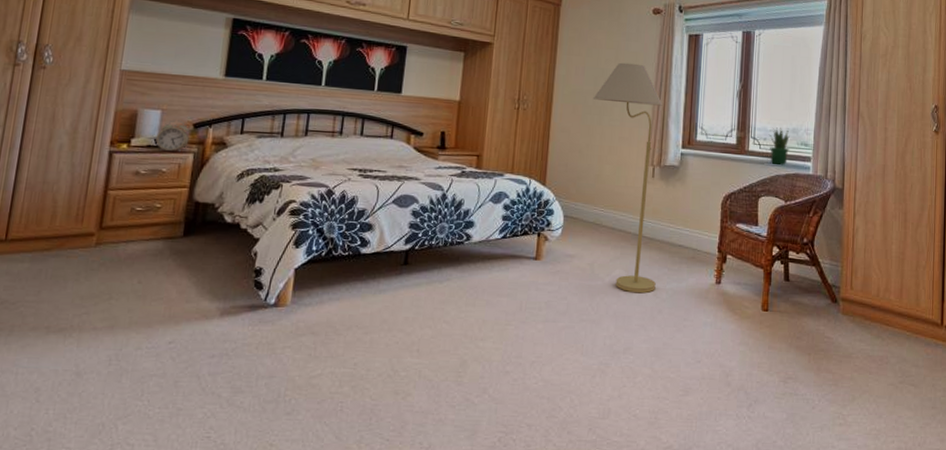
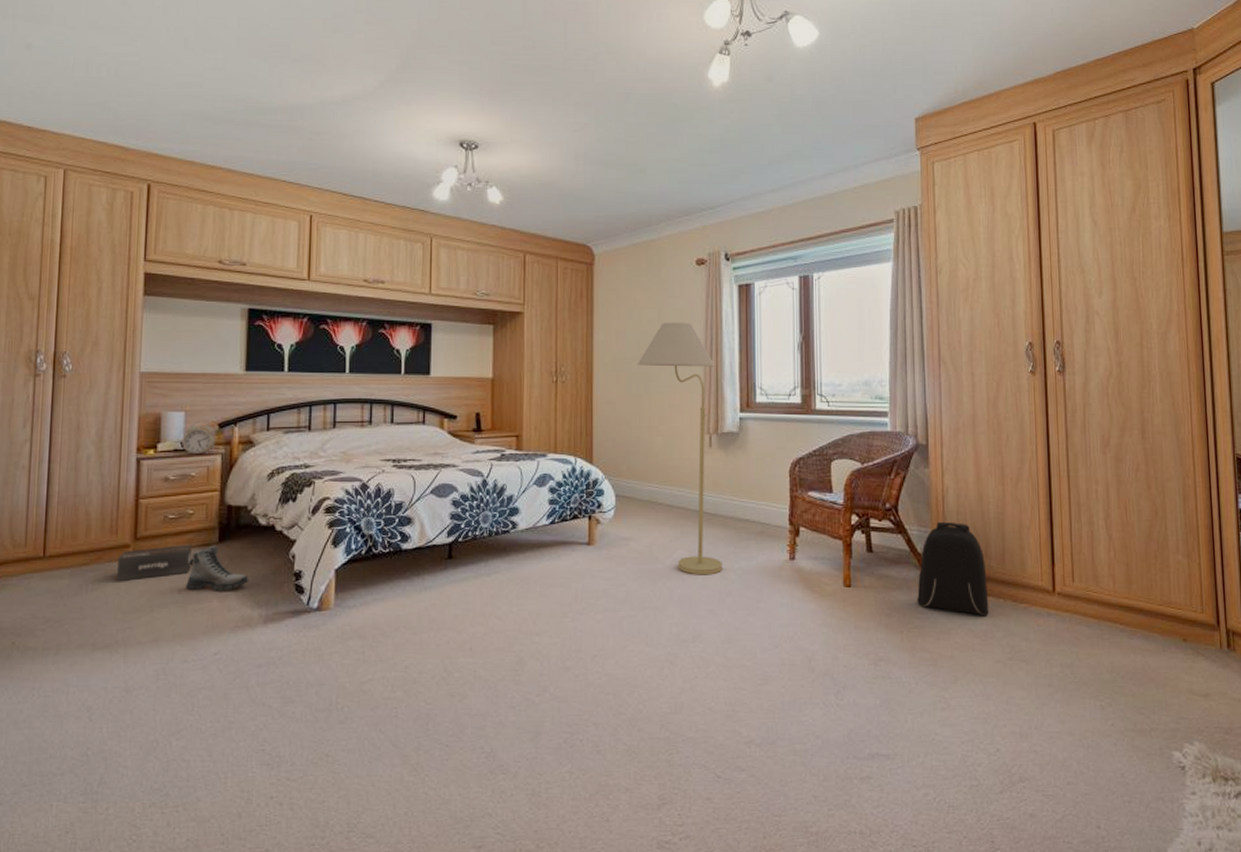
box: none [78,236,156,269] -> present [117,544,192,582]
boot: none [146,238,210,283] -> present [186,545,249,591]
planter: present [768,127,790,166] -> none [837,381,862,424]
backpack: none [825,257,887,344] -> present [917,521,989,616]

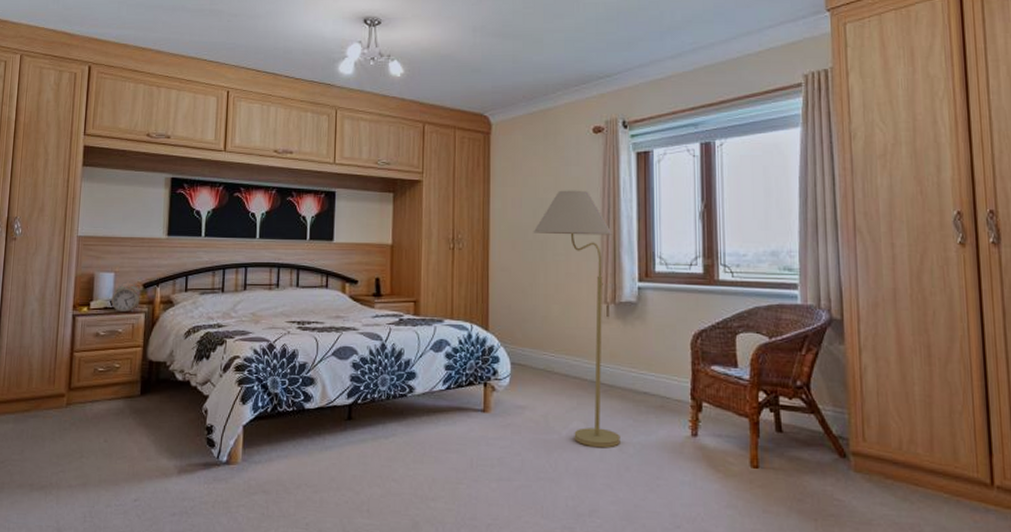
box: present [117,544,192,582] -> none [53,395,117,429]
boot: present [186,545,249,591] -> none [111,397,166,442]
backpack: present [917,521,989,616] -> none [833,402,916,508]

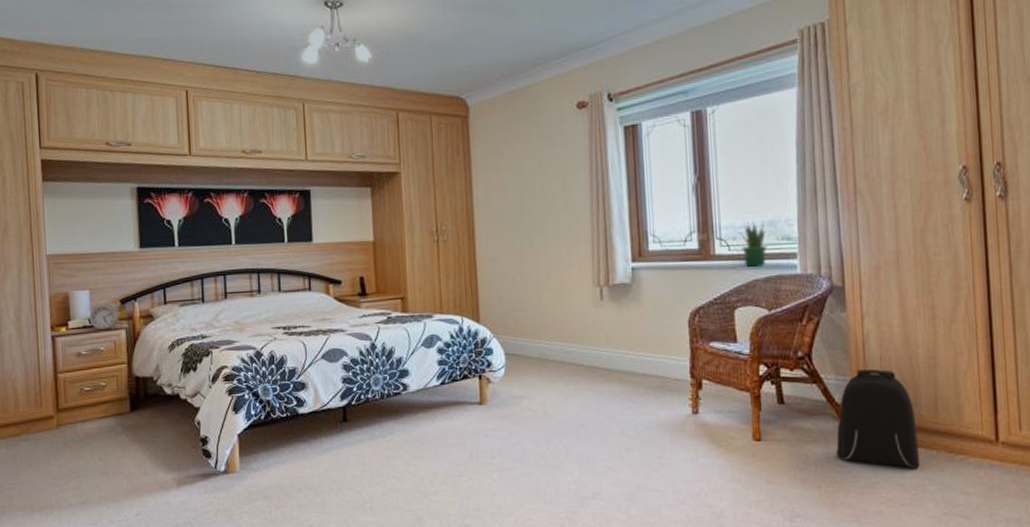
floor lamp: present [533,190,620,448] -> none [519,170,621,432]
planter: none [741,251,769,296] -> present [738,221,767,268]
backpack: none [833,402,916,508] -> present [836,368,920,469]

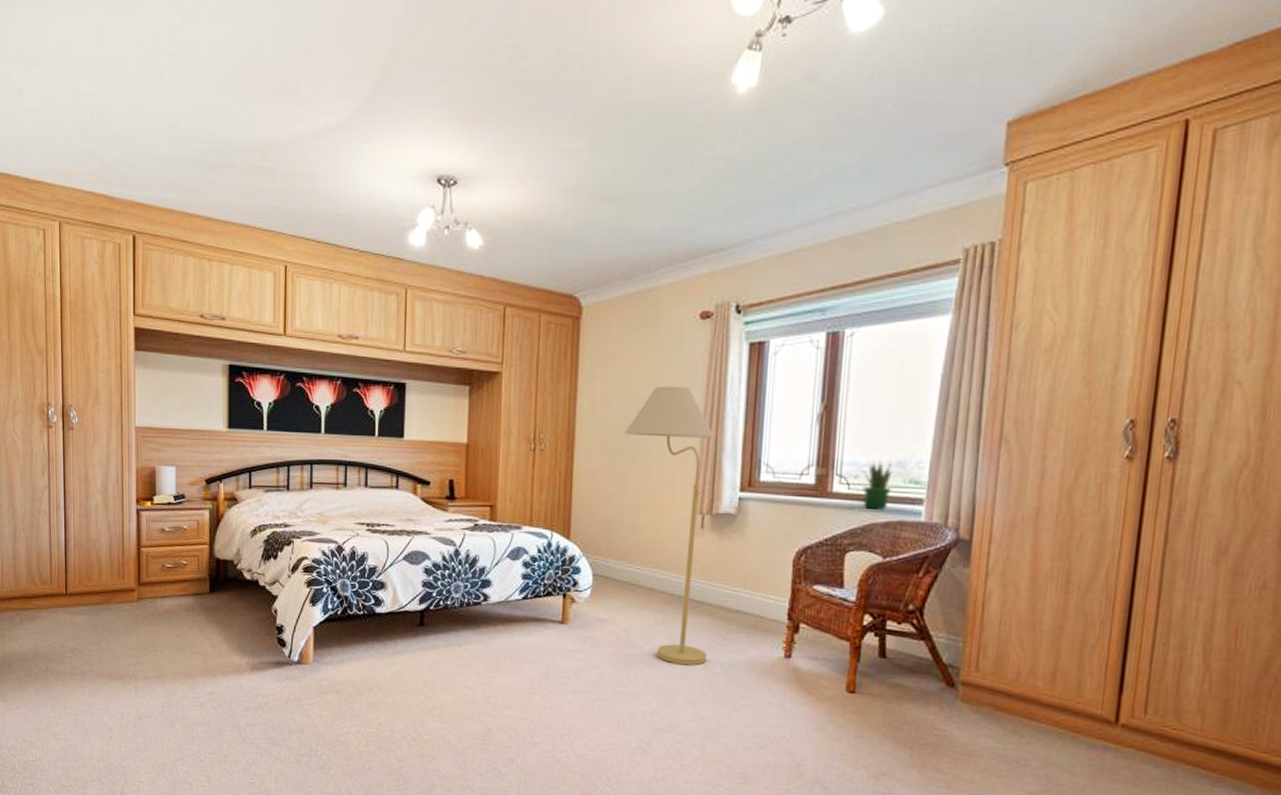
alarm clock: present [89,298,119,331] -> none [174,476,203,509]
floor lamp: none [519,170,621,432] -> present [624,386,714,666]
backpack: present [836,368,920,469] -> none [935,630,1029,742]

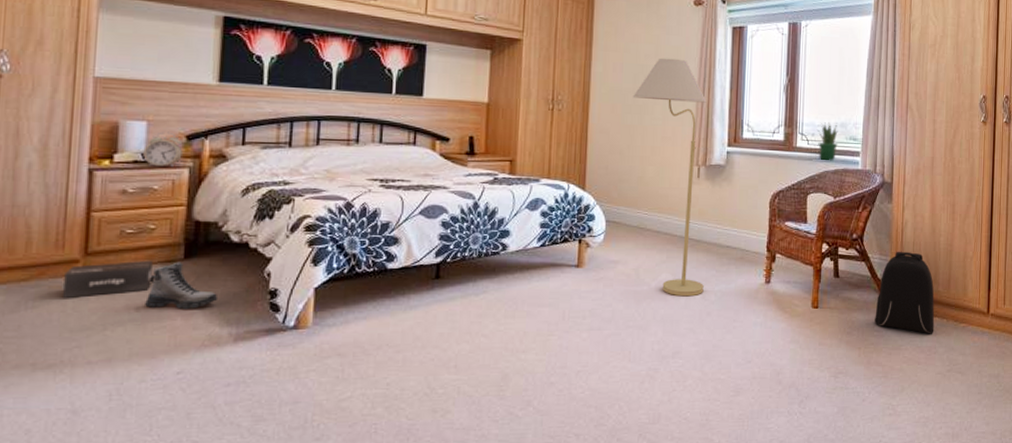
box: none [126,592,187,622] -> present [63,260,153,299]
alarm clock: none [174,476,203,509] -> present [143,131,183,168]
boot: none [183,595,237,638] -> present [145,261,219,309]
backpack: none [935,630,1029,742] -> present [875,251,935,334]

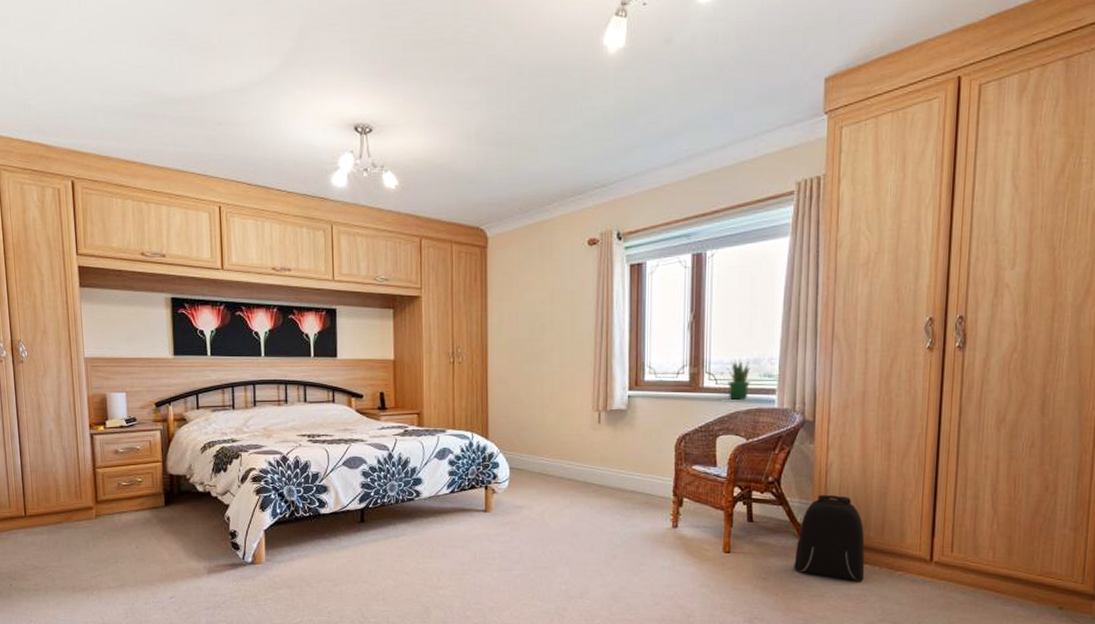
box: present [63,260,153,299] -> none [84,507,144,538]
alarm clock: present [143,131,183,168] -> none [126,400,154,431]
boot: present [145,261,219,309] -> none [142,508,193,547]
floor lamp: present [632,58,707,297] -> none [529,303,609,540]

